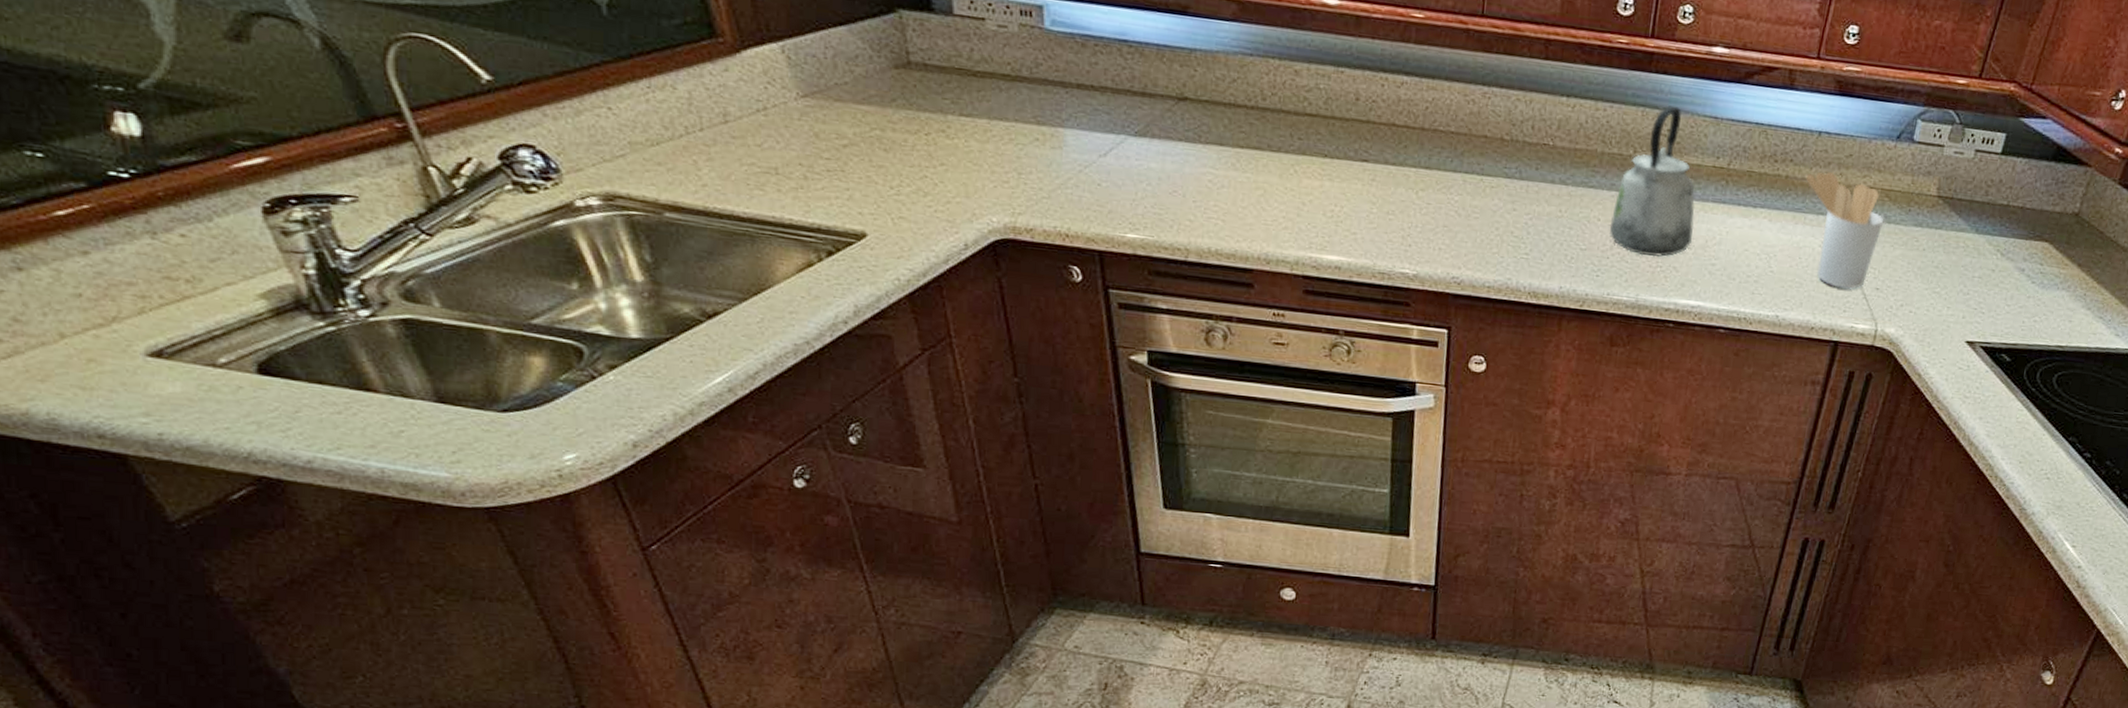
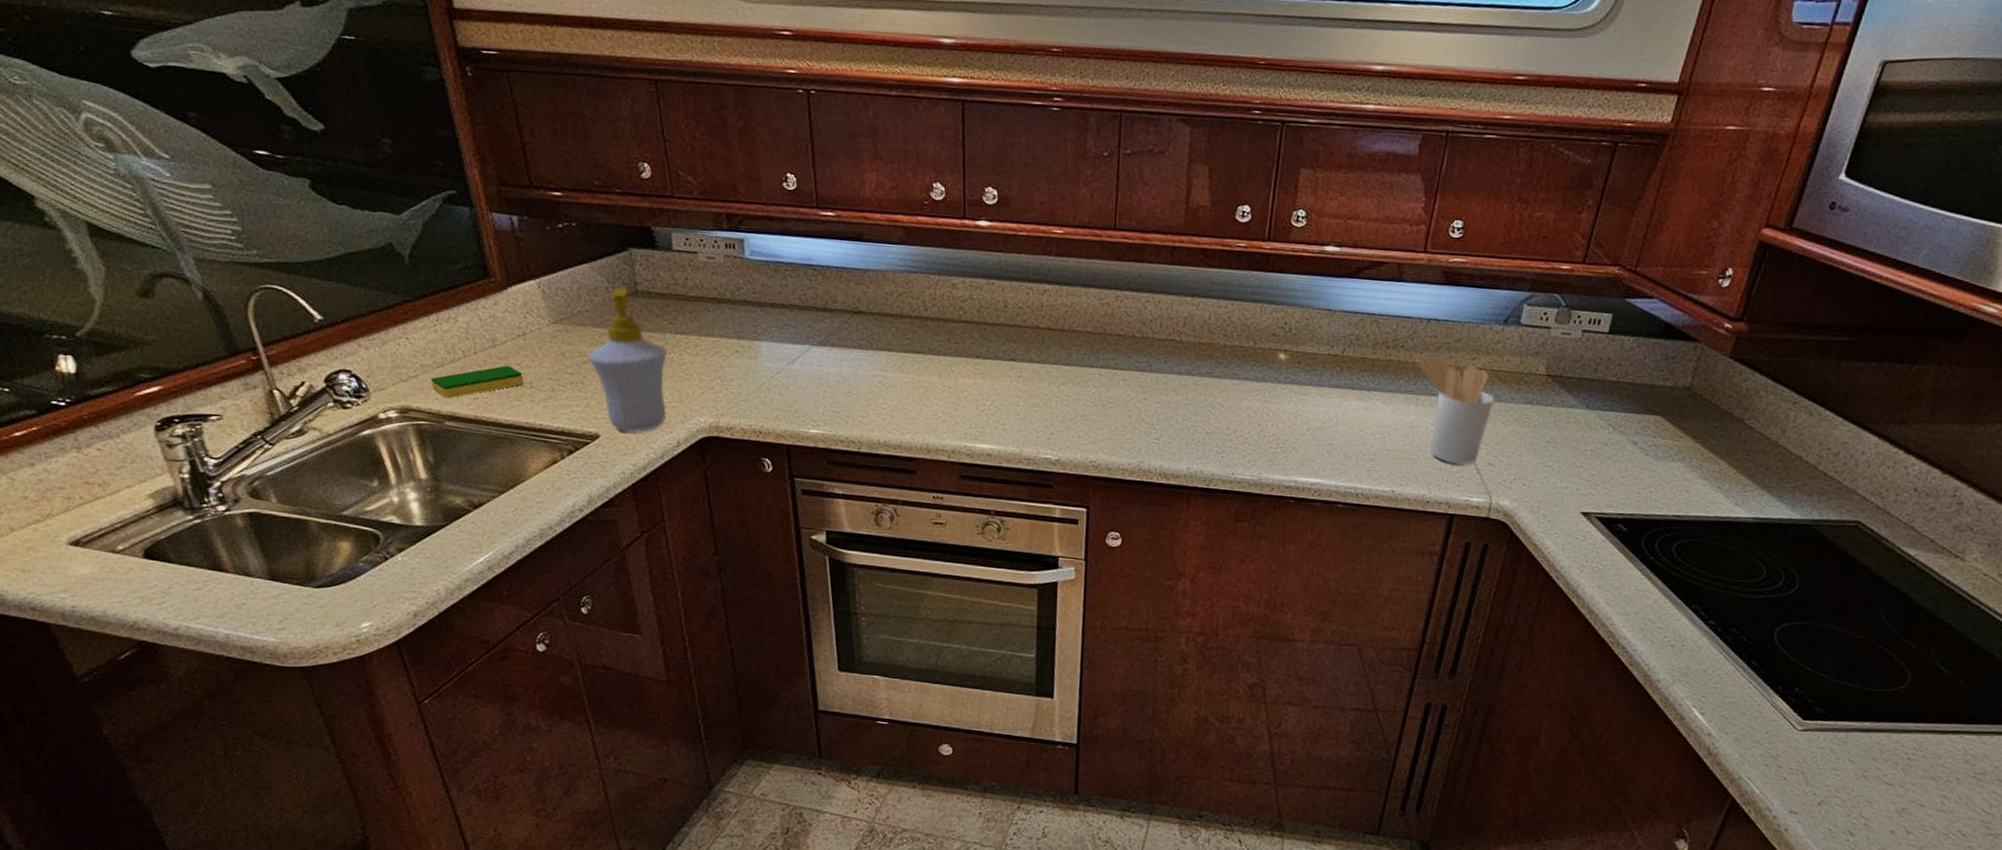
dish sponge: none [643,146,767,184] -> present [430,366,524,398]
soap bottle: none [849,56,951,232] -> present [588,287,668,432]
kettle: present [1610,105,1695,257] -> none [1233,301,1312,439]

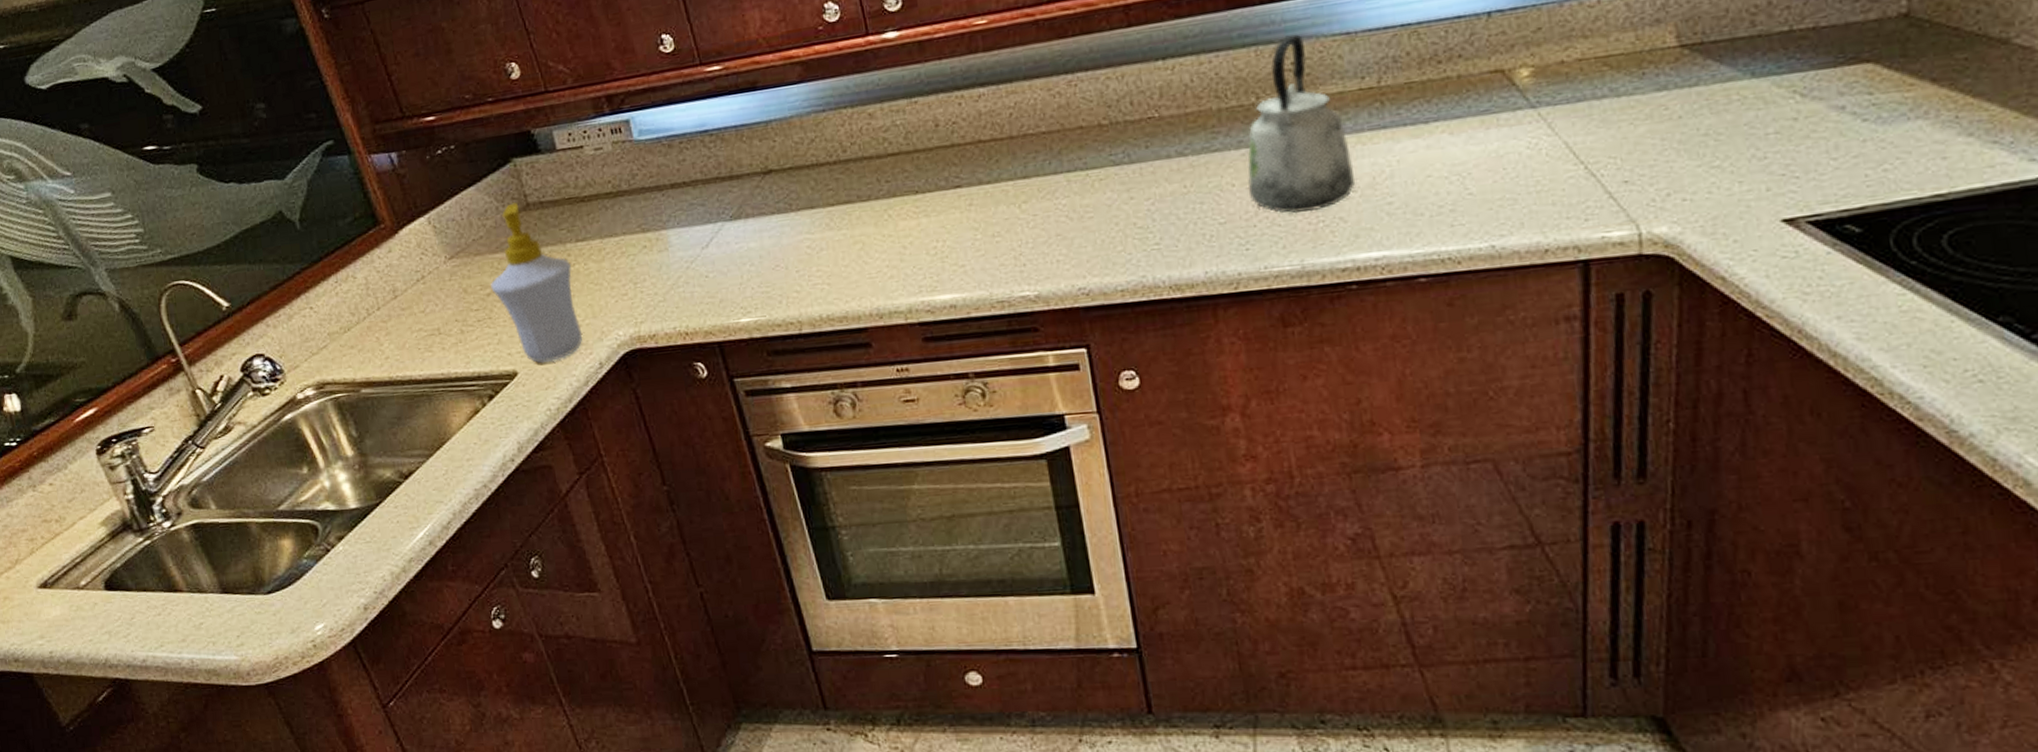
dish sponge: present [430,366,524,398] -> none [340,315,432,364]
kettle: none [1233,301,1312,439] -> present [1247,34,1355,214]
utensil holder: present [1417,355,1495,465] -> none [1484,54,1611,194]

